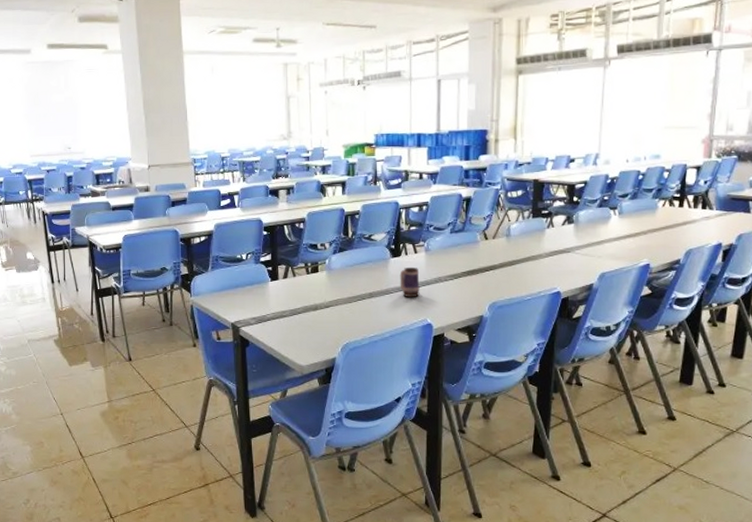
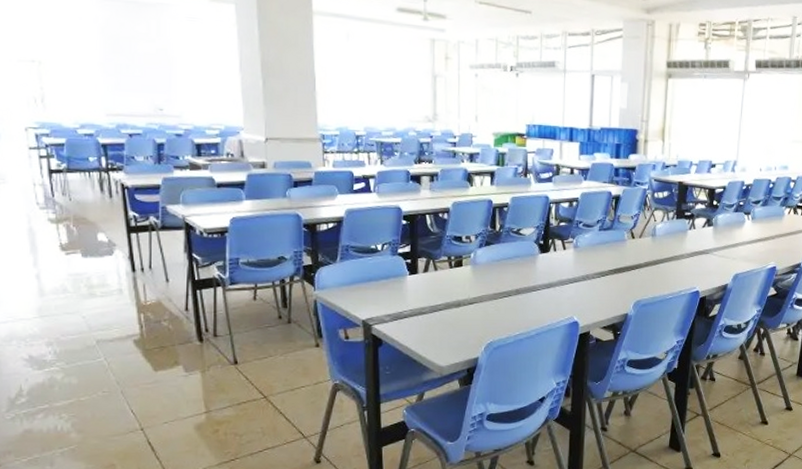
mug: present [399,268,420,298] -> none [547,264,568,295]

